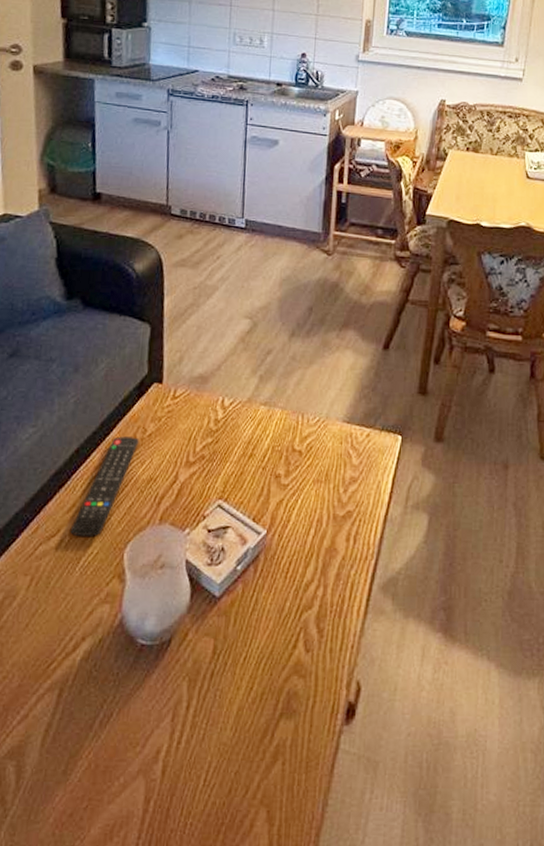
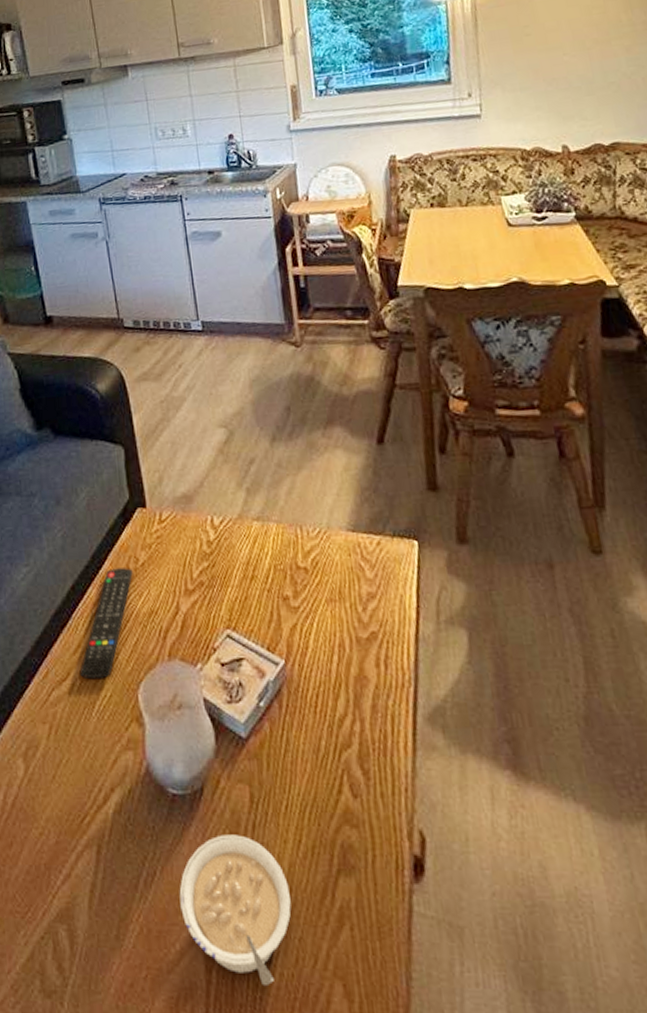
legume: none [130,681,235,814] -> present [179,835,291,987]

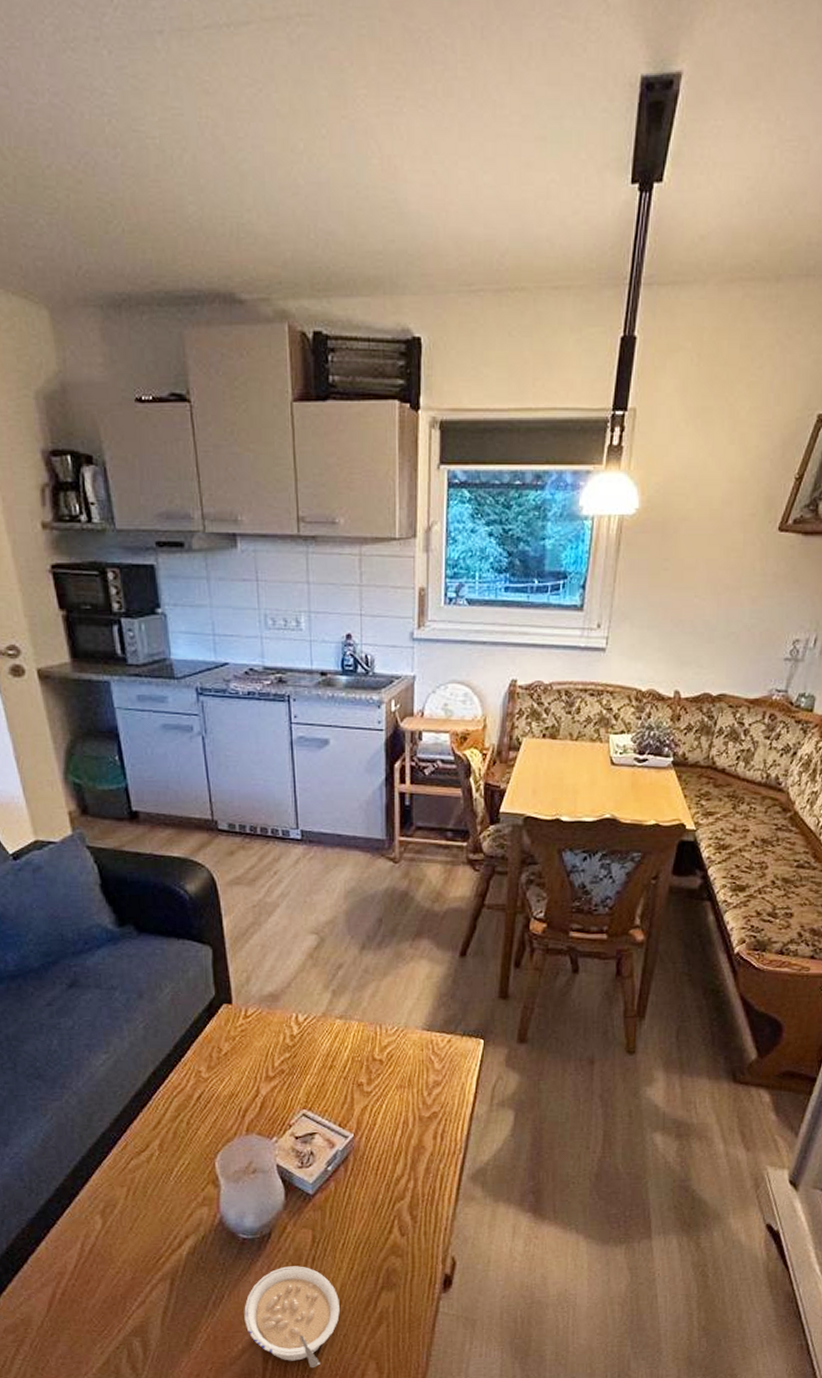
remote control: present [79,568,133,680] -> none [158,1057,215,1151]

